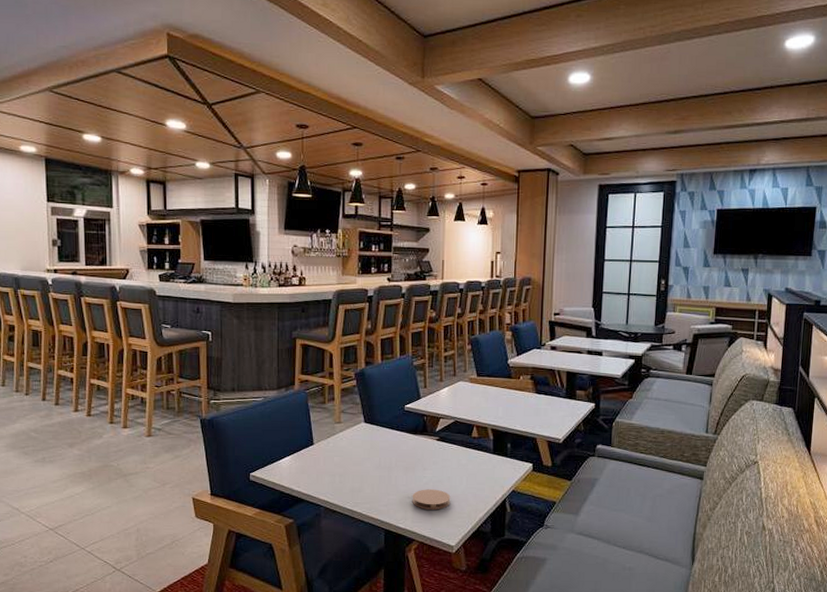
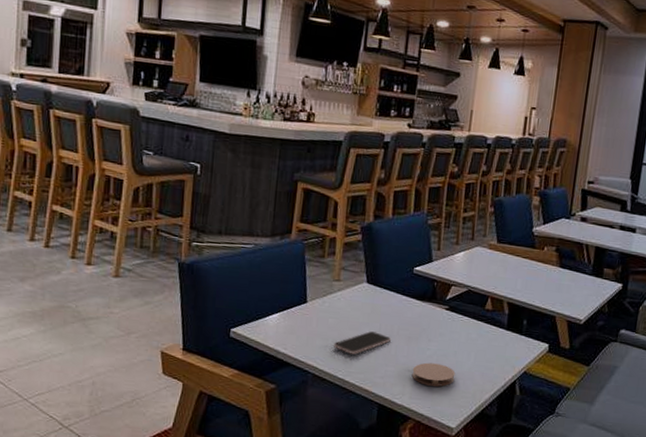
smartphone: none [341,465,390,487] -> present [334,331,391,354]

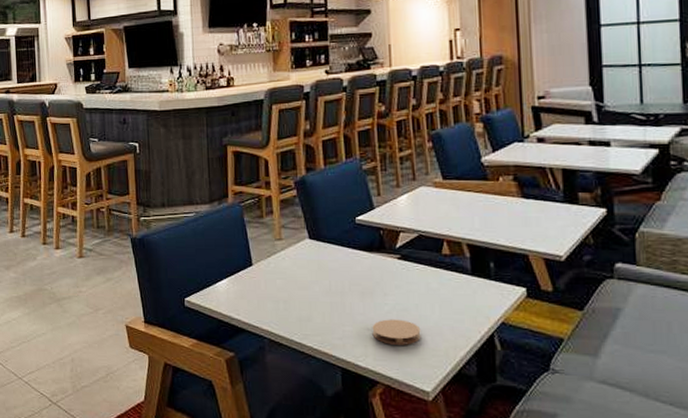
smartphone: present [334,331,391,354] -> none [285,290,343,315]

